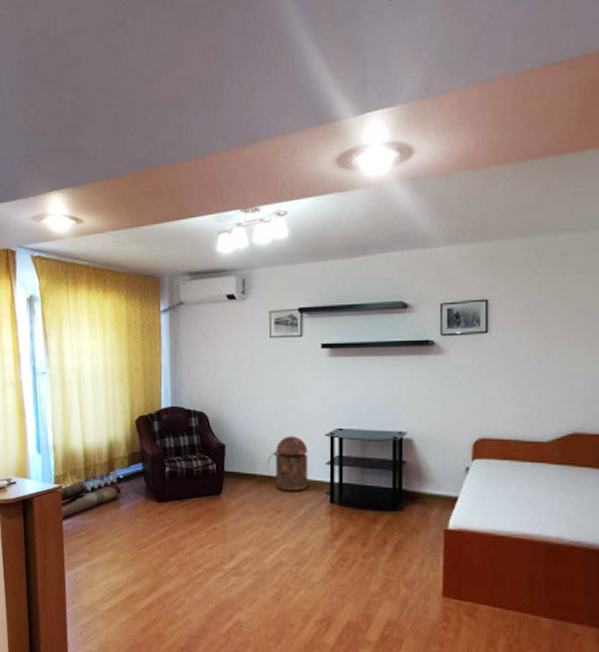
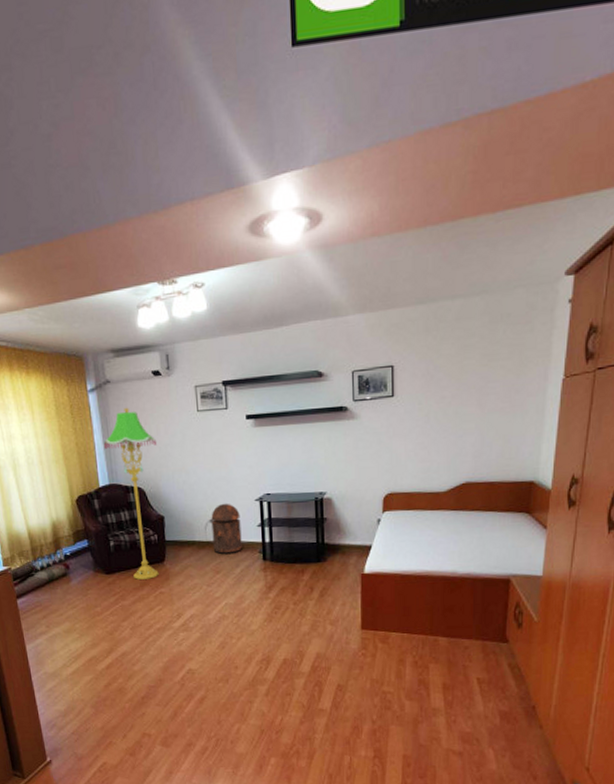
floor lamp: none [170,329,224,512] -> present [103,407,159,580]

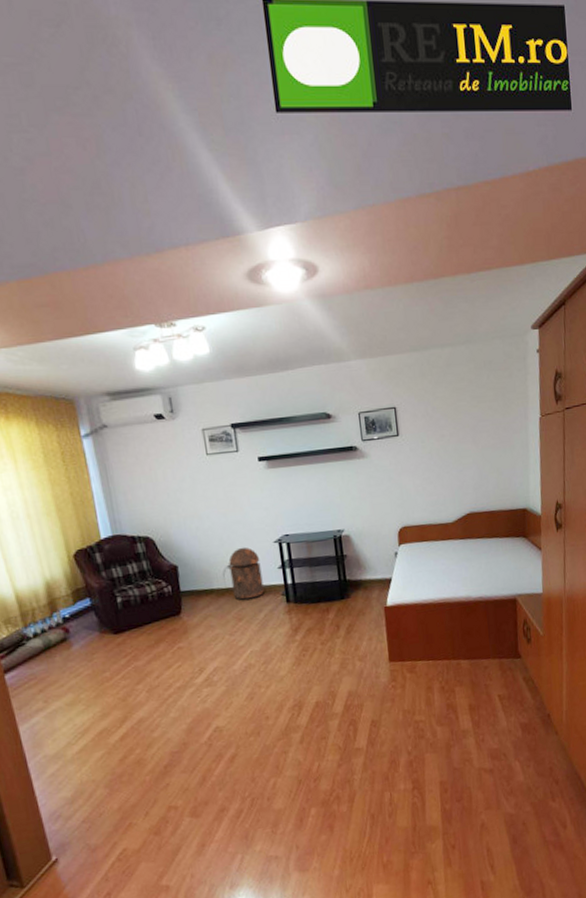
floor lamp: present [103,407,159,580] -> none [103,452,176,637]

